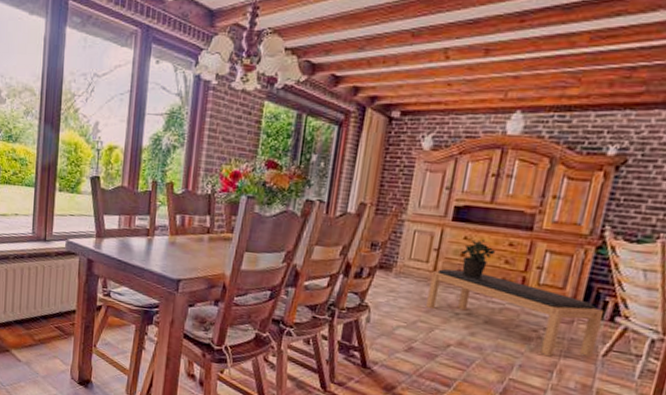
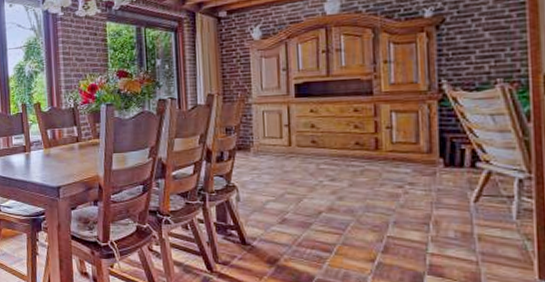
bench: present [426,269,603,357] -> none [288,140,464,209]
potted plant: present [461,240,497,277] -> none [311,110,344,144]

